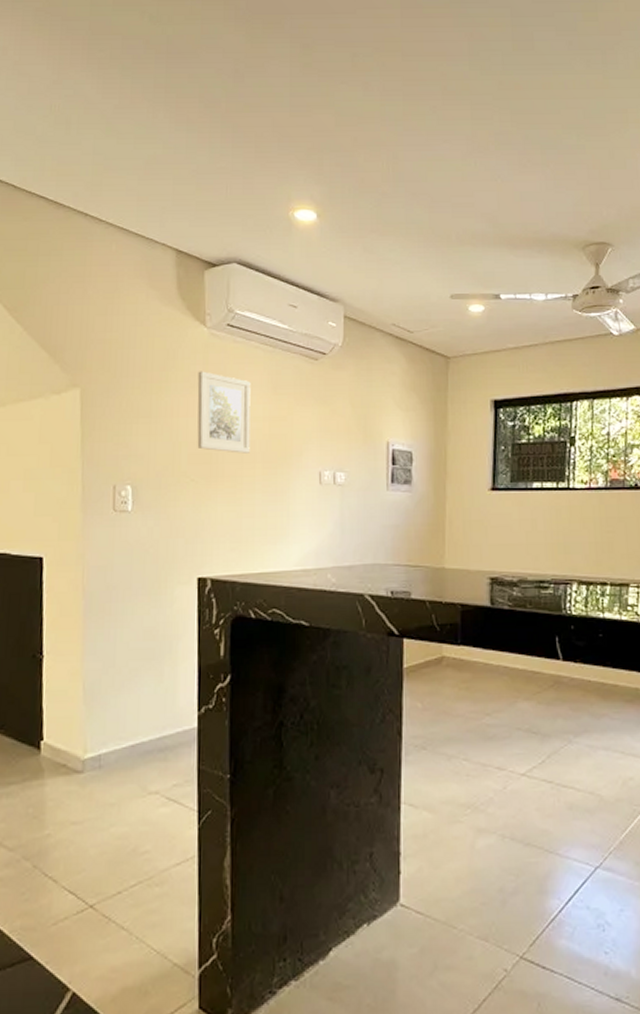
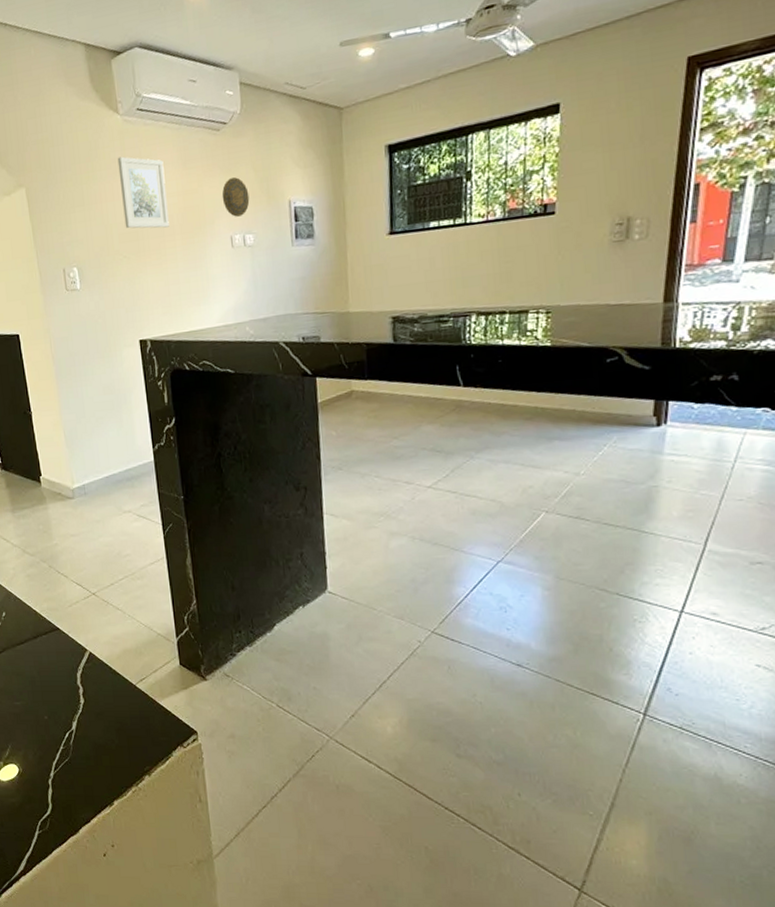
decorative plate: none [313,410,344,452] -> present [222,177,250,217]

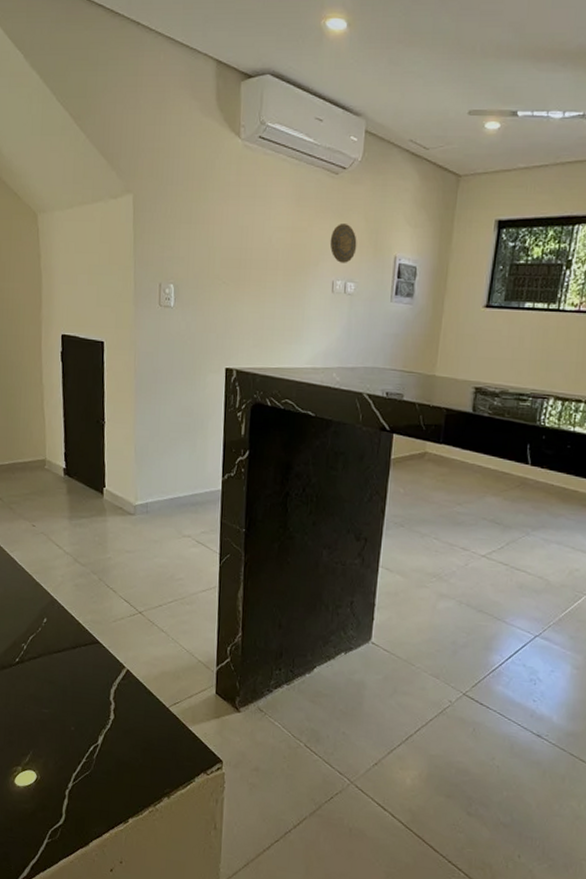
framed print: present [117,156,169,229] -> none [229,181,277,261]

